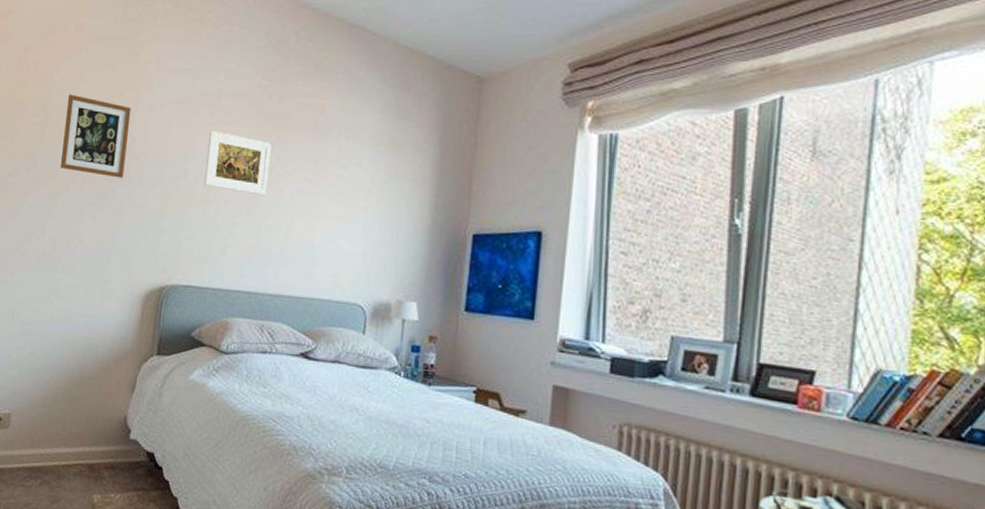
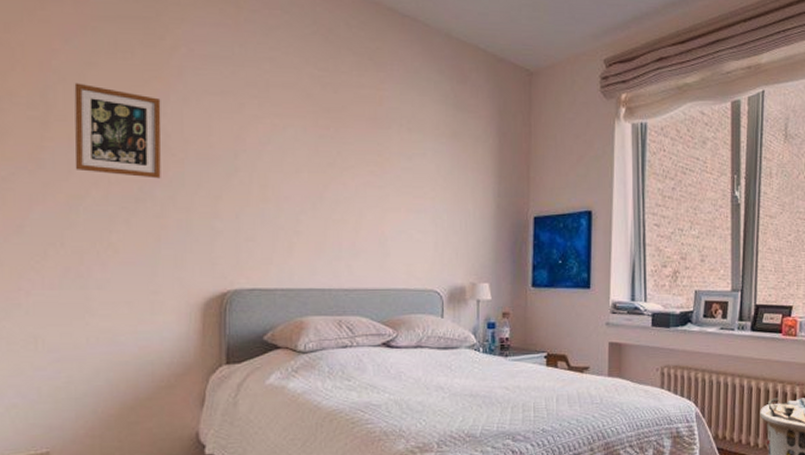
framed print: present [204,130,271,196] -> none [258,123,331,191]

